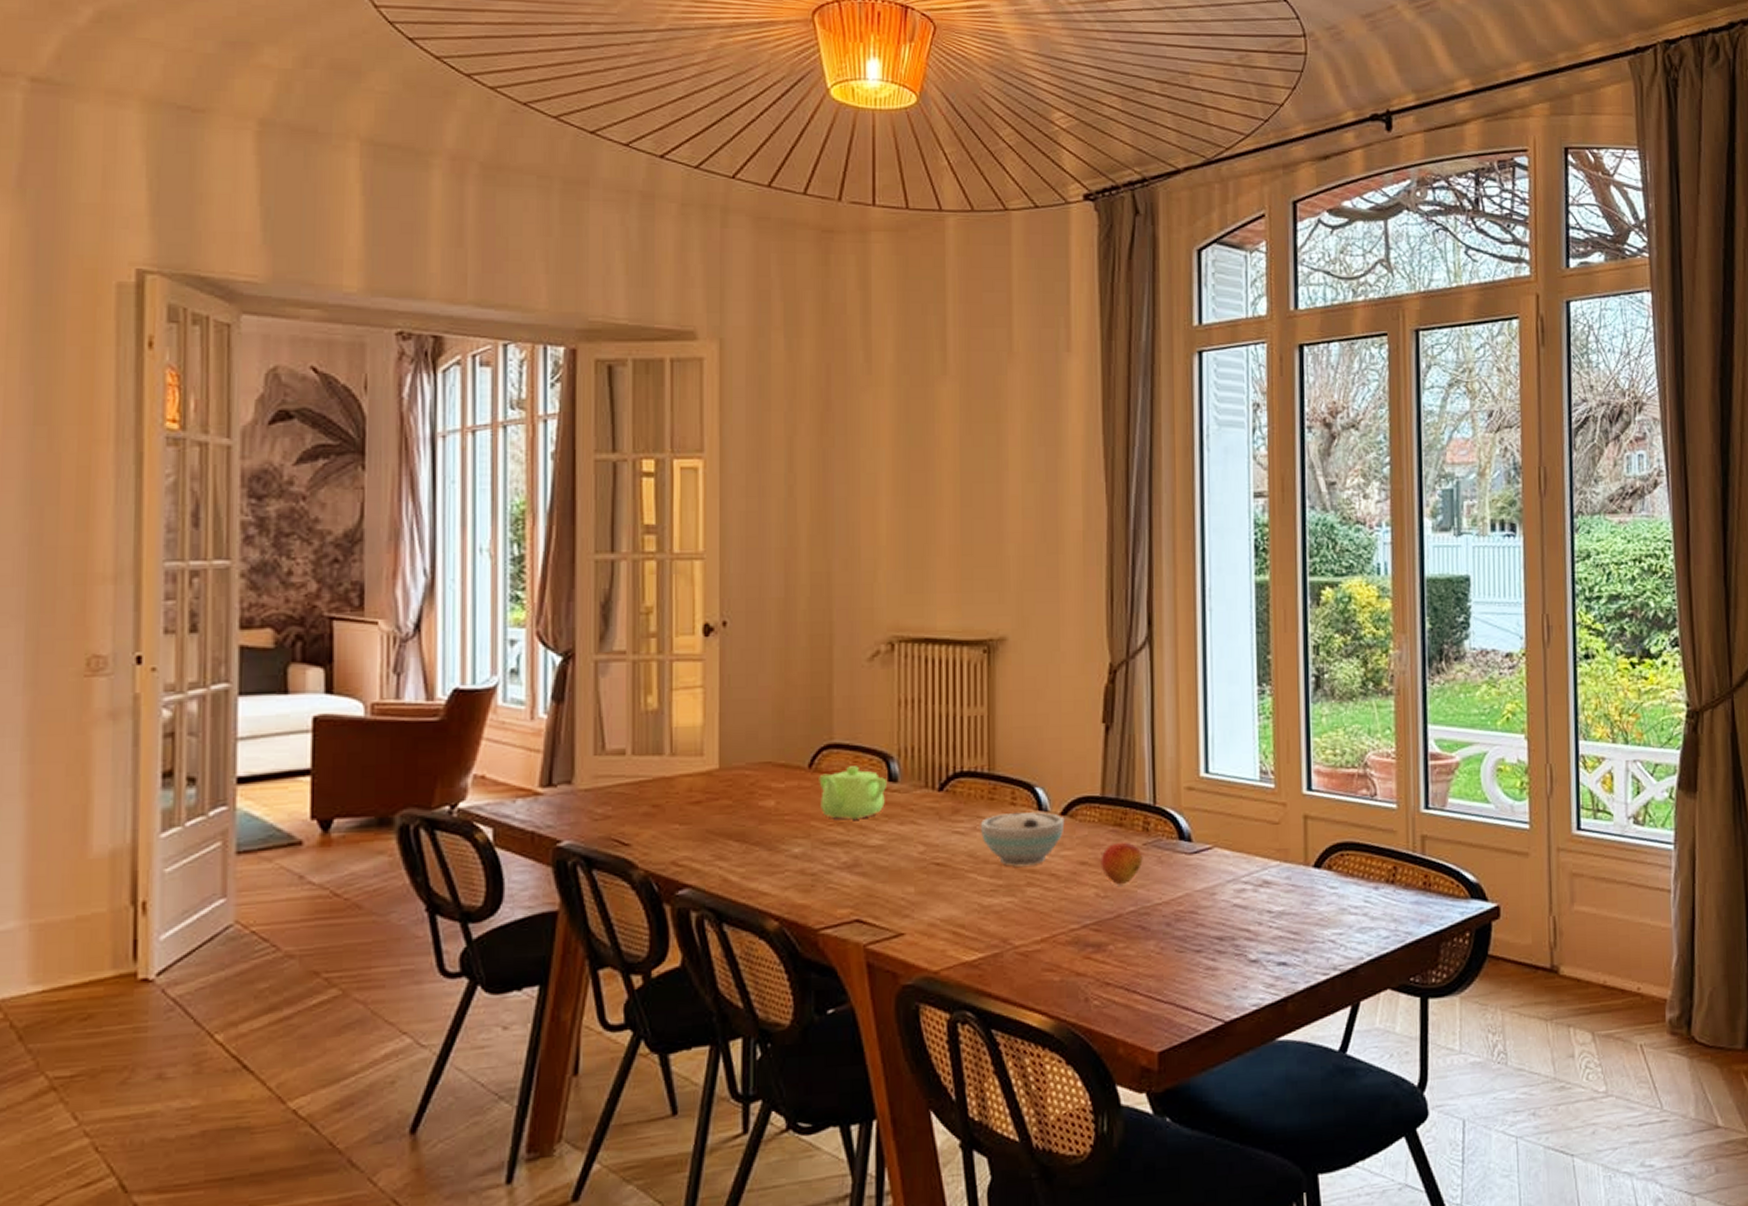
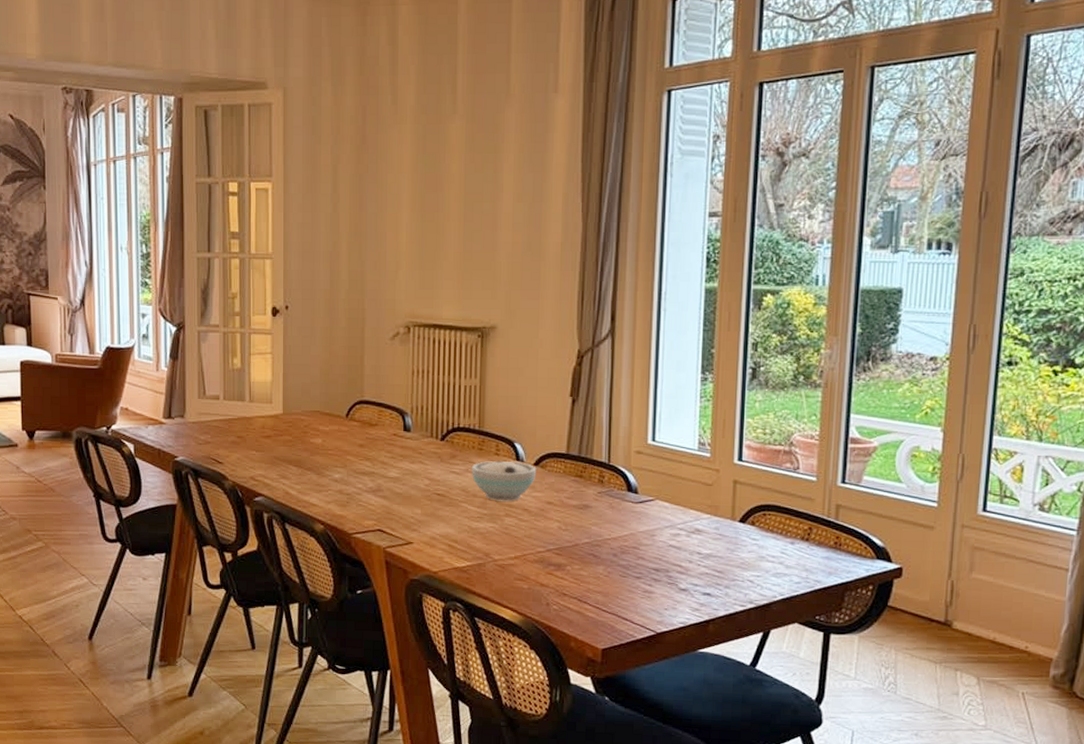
teapot: present [819,766,888,820] -> none [353,418,403,457]
fruit: present [1100,842,1143,885] -> none [563,489,597,522]

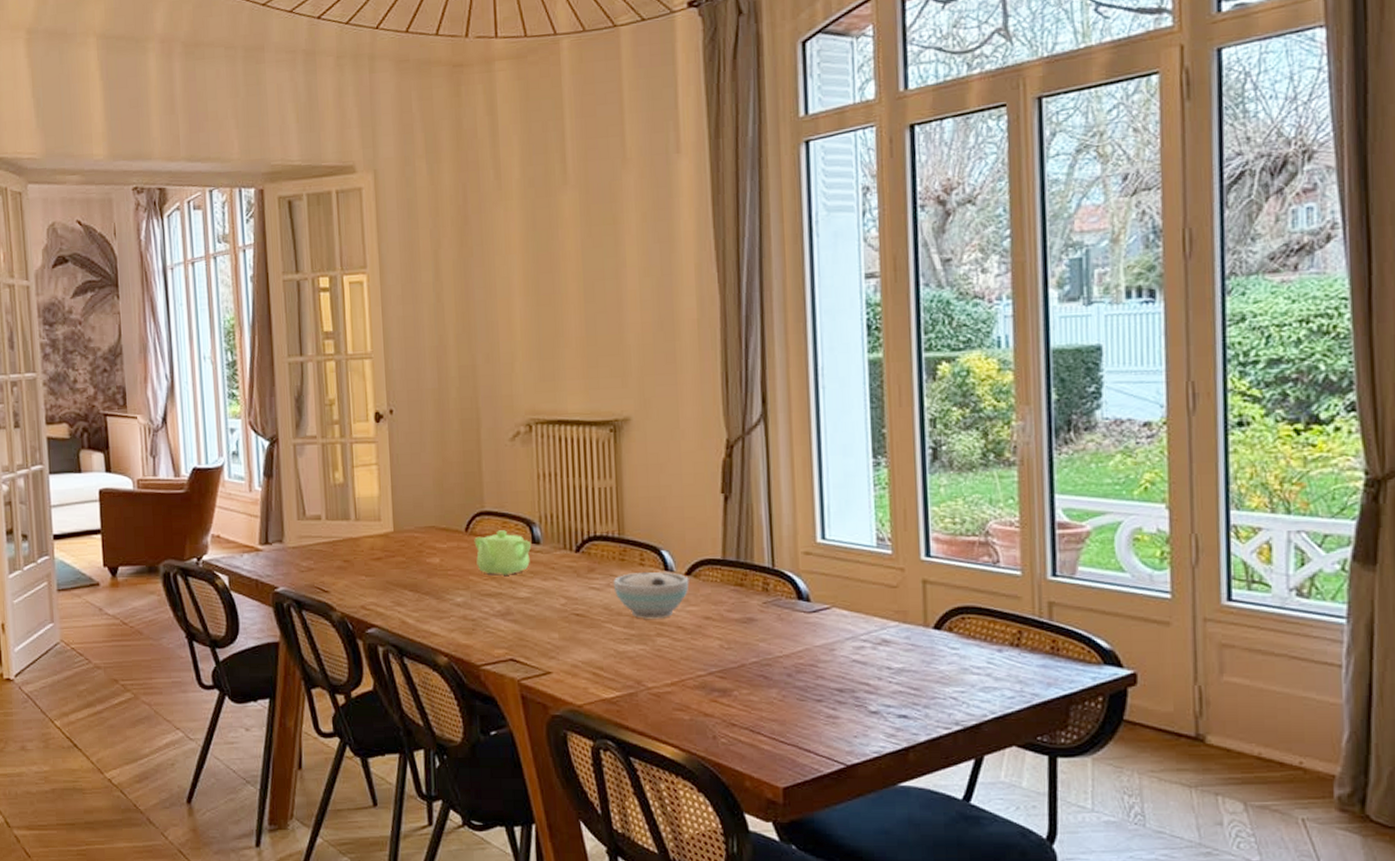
teapot: none [353,418,403,457] -> present [474,530,532,575]

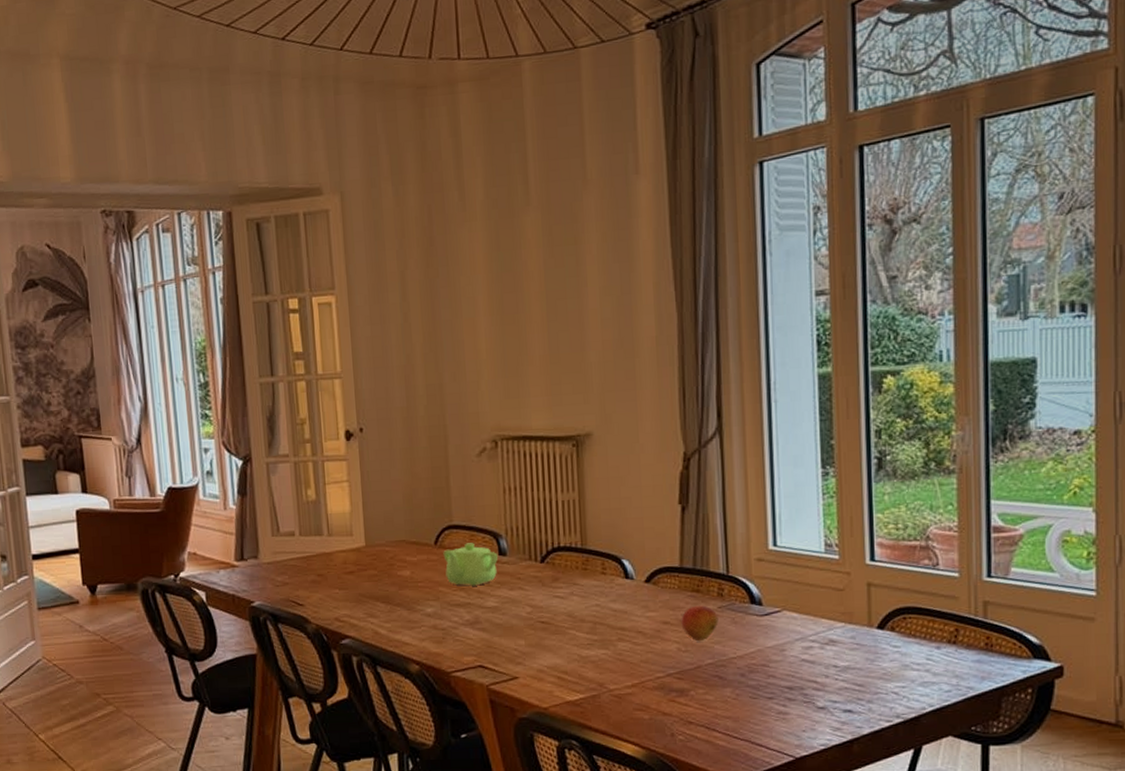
bowl: present [613,571,689,619] -> none [576,580,649,625]
fruit: none [723,600,764,639] -> present [681,605,719,642]

